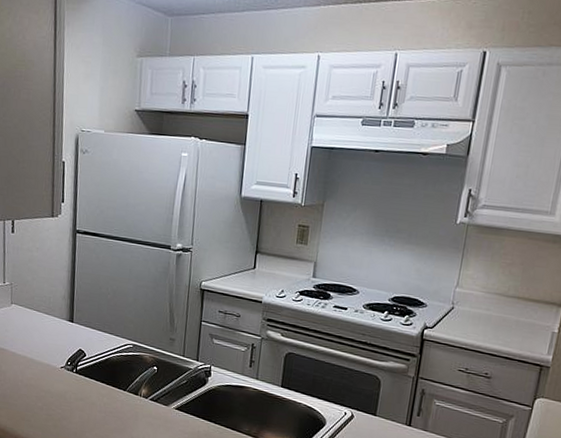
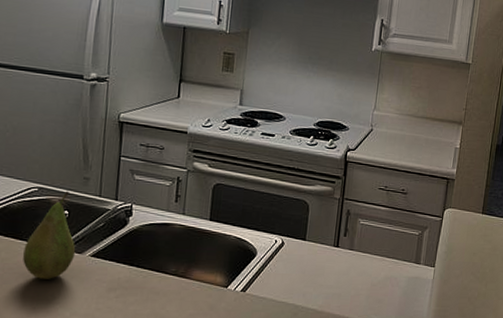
fruit: none [120,349,163,426] -> present [23,191,76,279]

